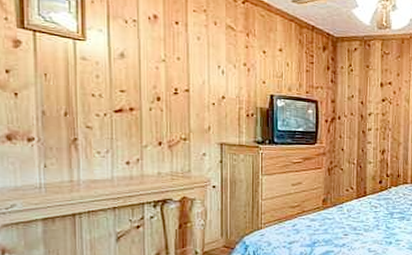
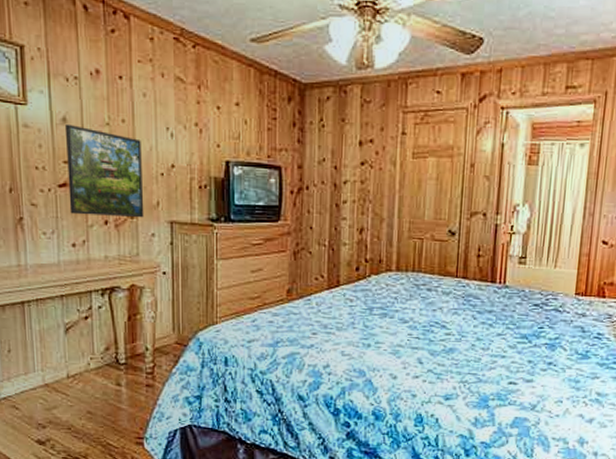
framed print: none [122,58,196,140] -> present [64,123,144,218]

